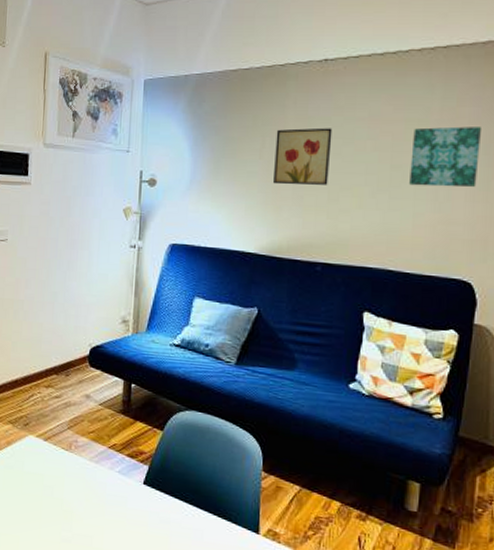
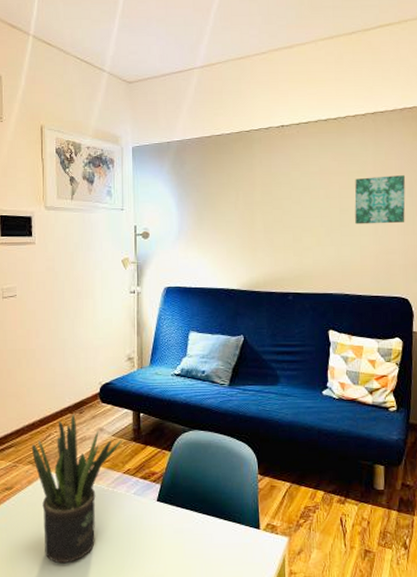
potted plant: none [12,375,110,536] -> present [31,414,122,564]
wall art: present [273,127,333,185] -> none [247,181,293,230]

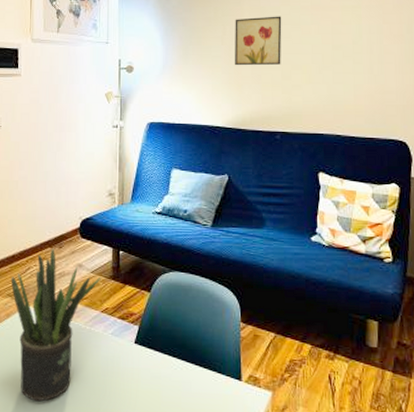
wall art: none [247,181,293,230] -> present [235,16,282,66]
wall art: present [354,175,406,225] -> none [348,11,405,62]

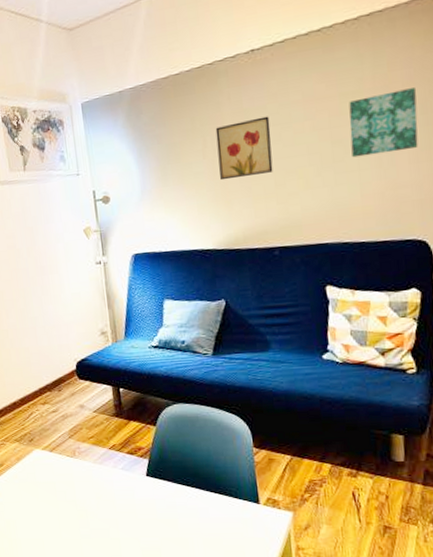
potted plant: present [11,248,101,402] -> none [15,392,104,536]
wall art: none [348,11,405,62] -> present [349,88,418,158]

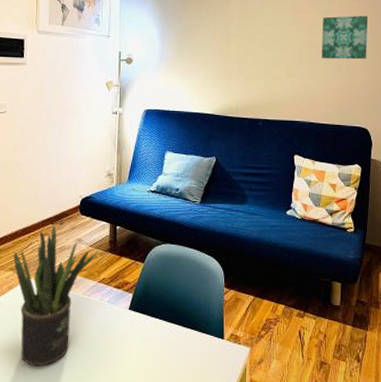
potted plant: none [15,392,104,536] -> present [13,224,99,367]
wall art: present [215,116,273,181] -> none [224,17,265,61]

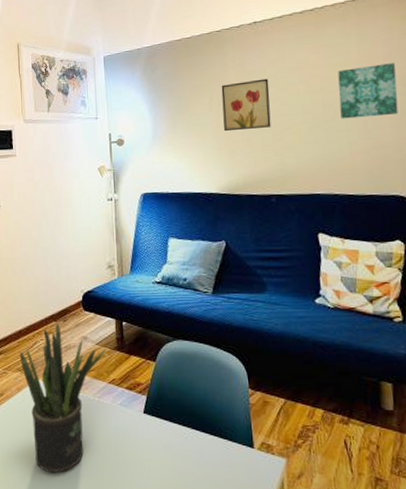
wall art: none [224,17,265,61] -> present [221,78,271,132]

